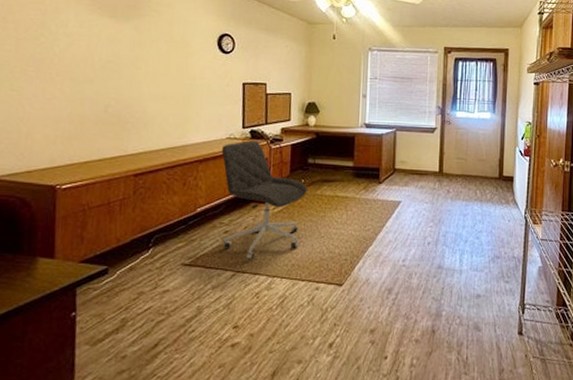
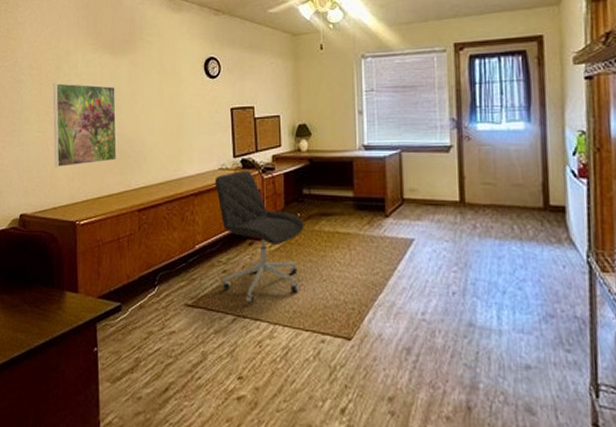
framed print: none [30,40,115,130] -> present [53,83,117,168]

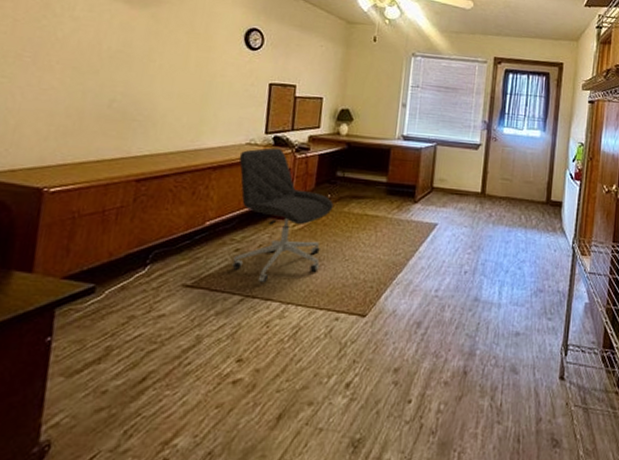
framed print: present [53,83,117,168] -> none [20,23,126,123]

